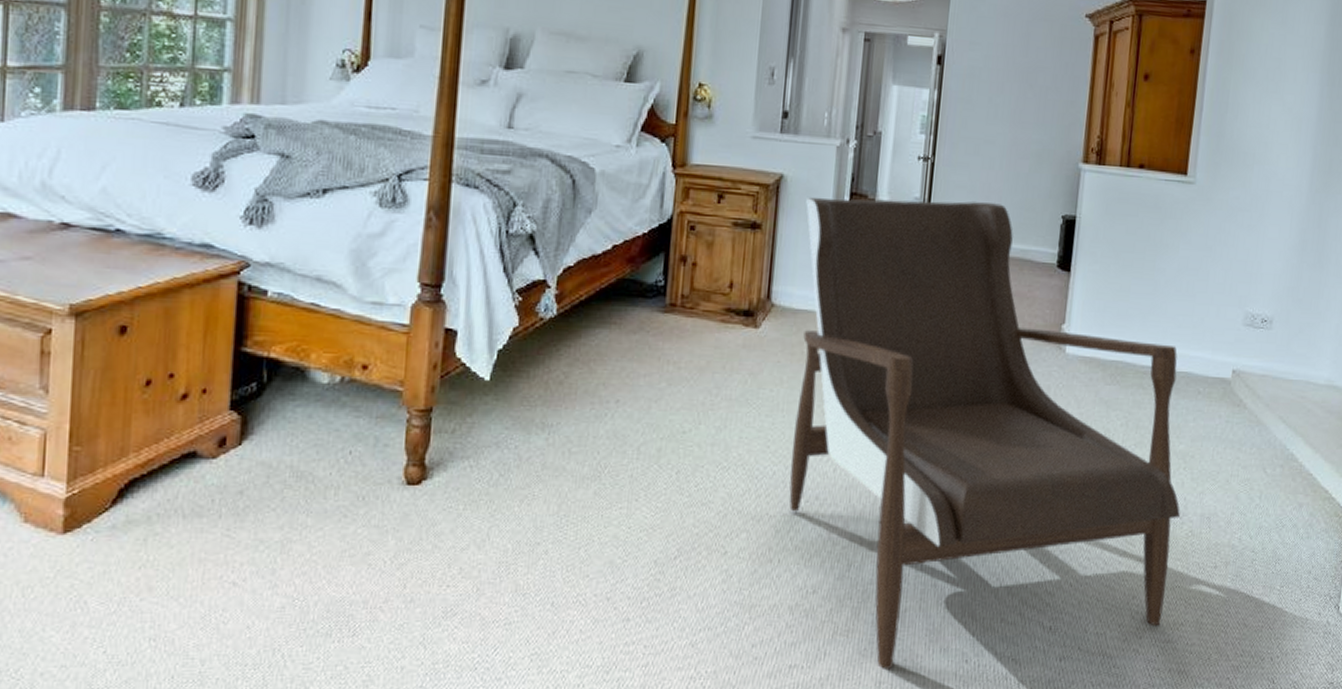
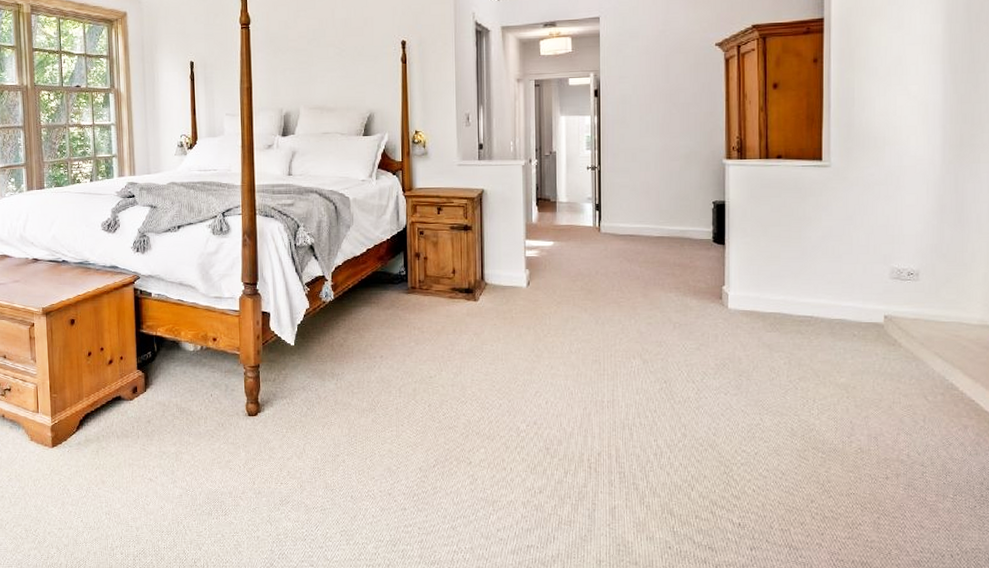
armchair: present [789,197,1180,669] -> none [503,197,848,551]

